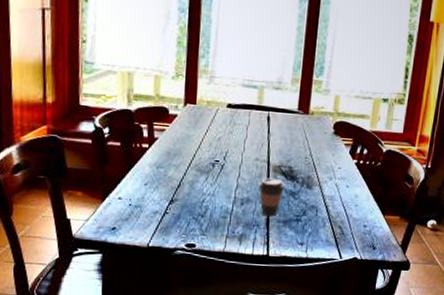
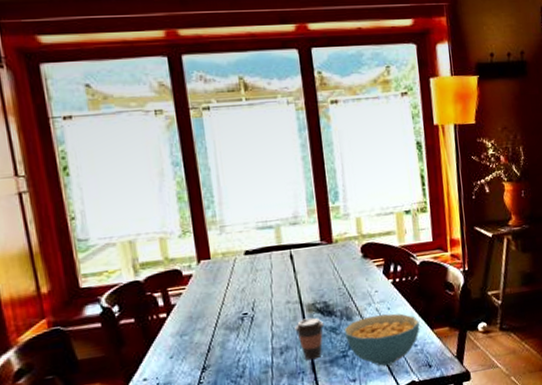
cereal bowl: none [302,189,373,238] -> present [343,313,420,366]

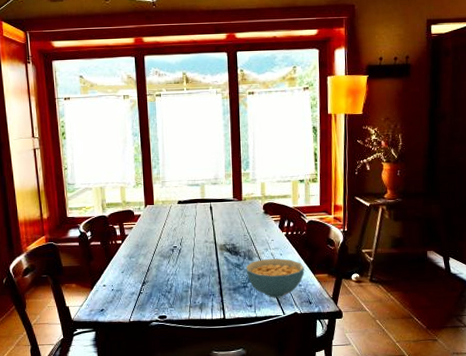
coffee cup: present [294,317,325,361] -> none [209,255,232,287]

